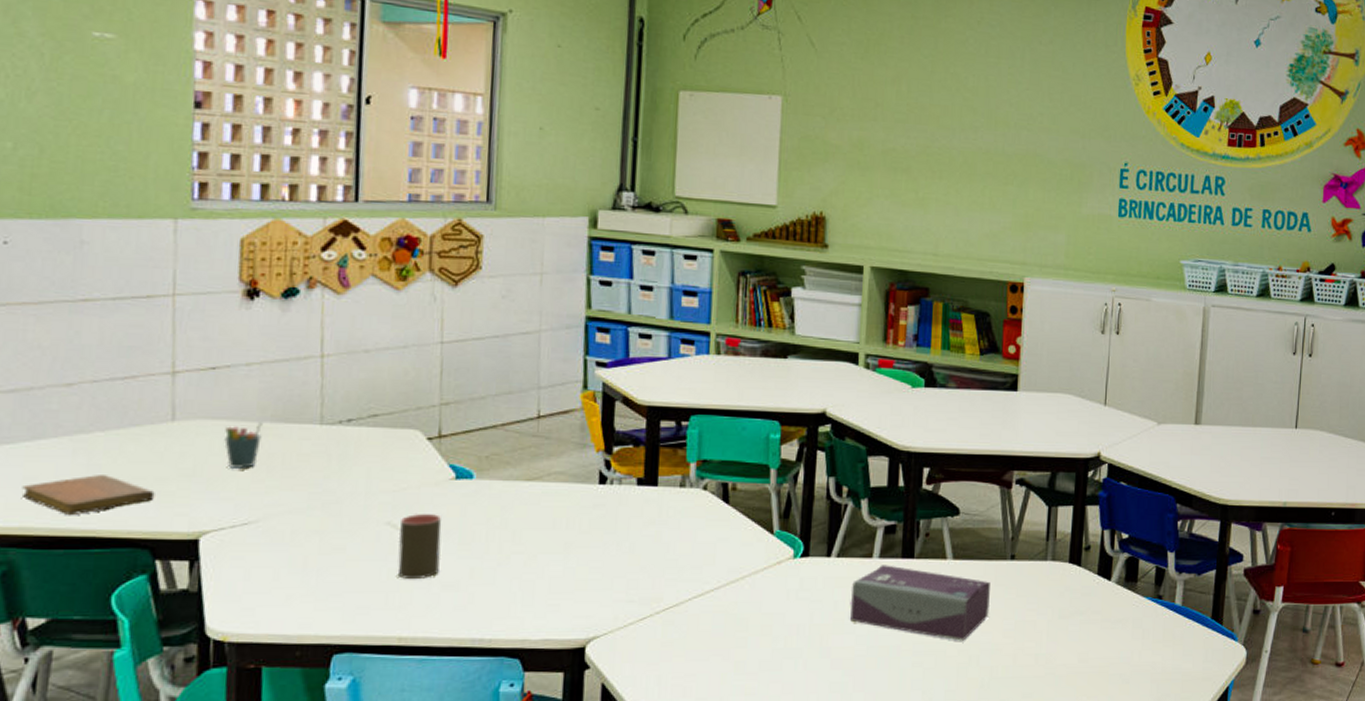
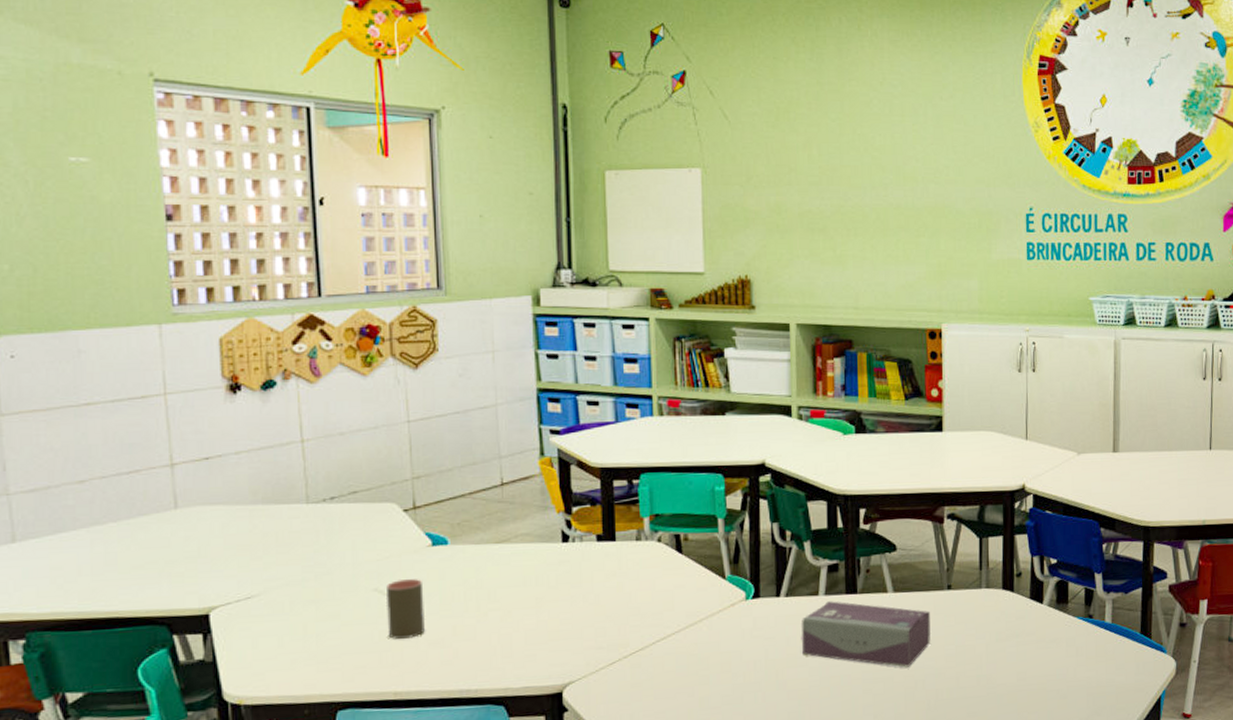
notebook: present [22,475,155,516] -> none [50,561,167,600]
pen holder: present [224,420,263,470] -> none [223,503,255,550]

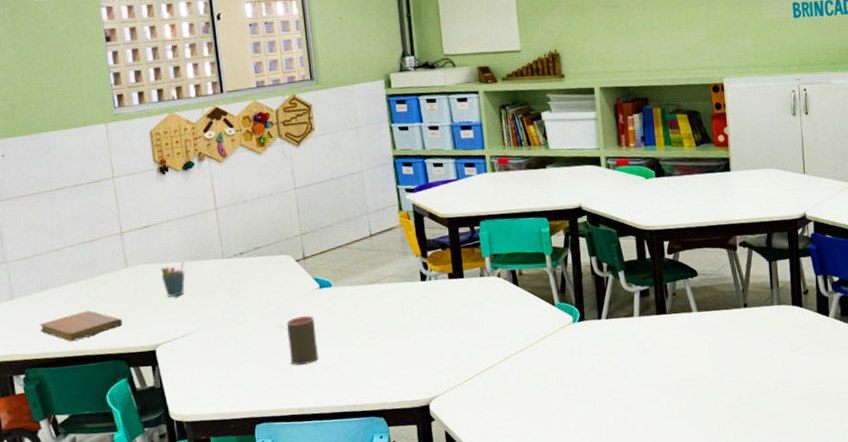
notebook: none [50,561,167,600] -> present [39,310,123,342]
pen holder: none [223,503,255,550] -> present [161,260,185,298]
tissue box: present [802,601,931,668] -> none [621,321,733,376]

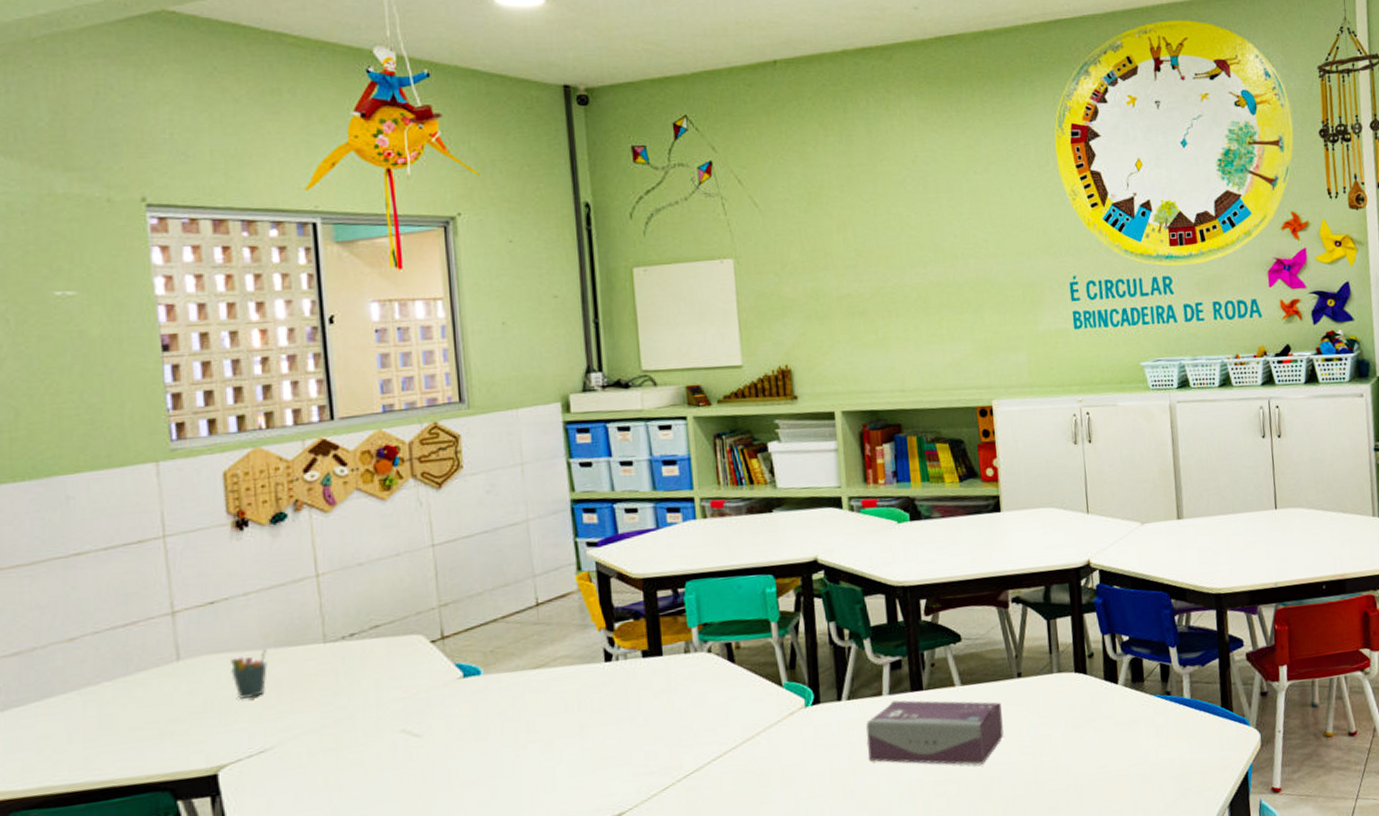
notebook: present [39,310,123,342] -> none [36,723,169,770]
cup: present [286,316,319,366] -> none [414,715,459,784]
tissue box: none [621,321,733,376] -> present [866,700,1004,765]

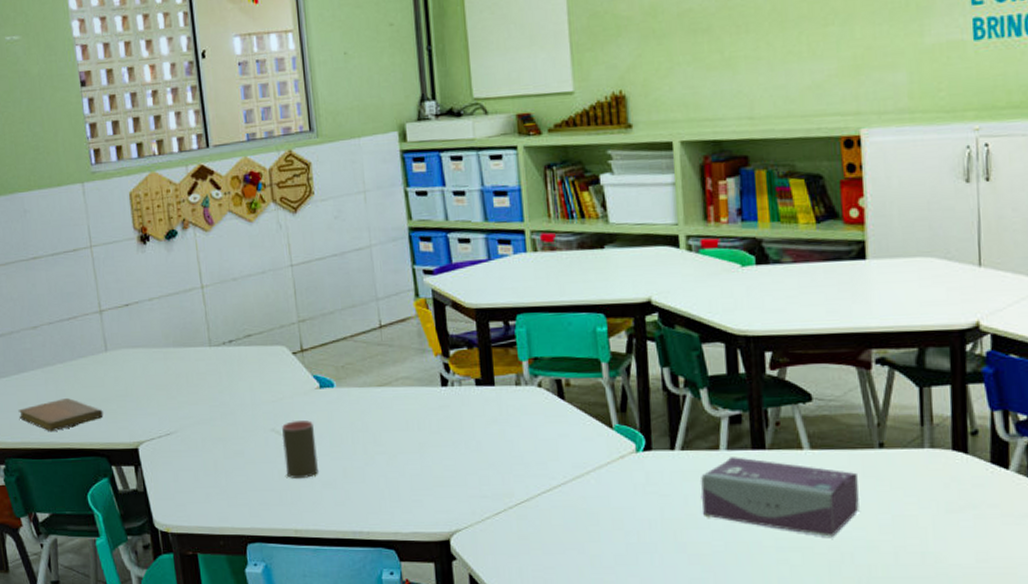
notebook: none [36,723,169,770] -> present [18,398,104,432]
pen holder: present [231,647,267,700] -> none [143,346,169,389]
cup: none [414,715,459,784] -> present [282,420,319,480]

